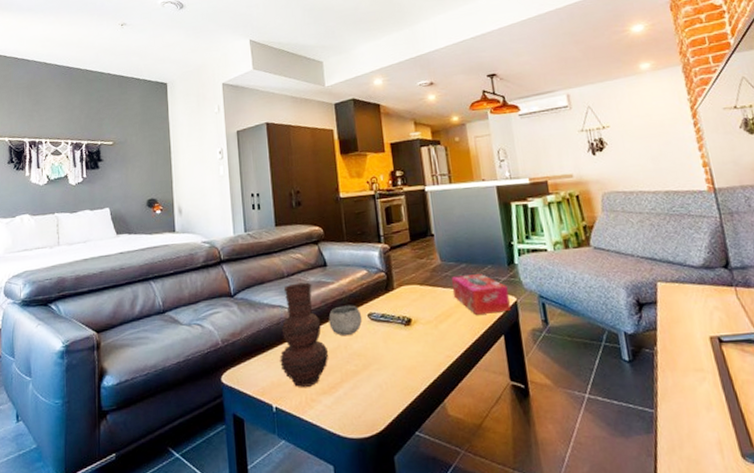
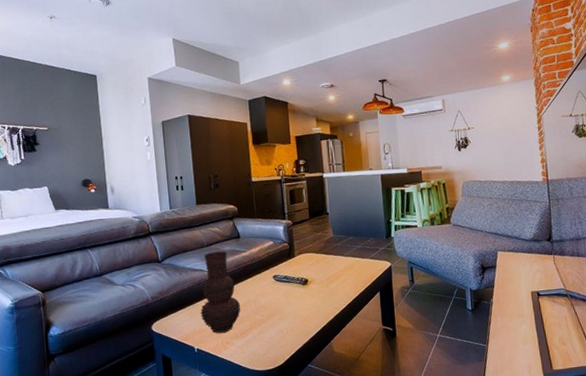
bowl: present [328,305,363,336] -> none [241,269,269,293]
tissue box: present [451,274,511,315] -> none [341,245,386,276]

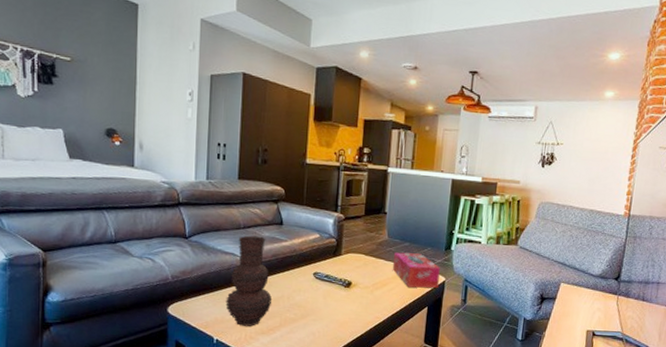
tissue box: none [341,245,386,276] -> present [392,252,440,288]

